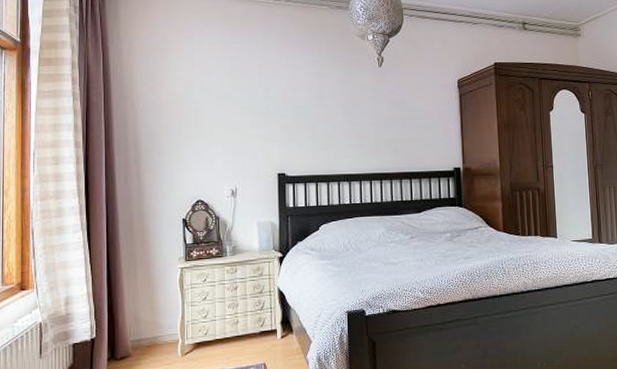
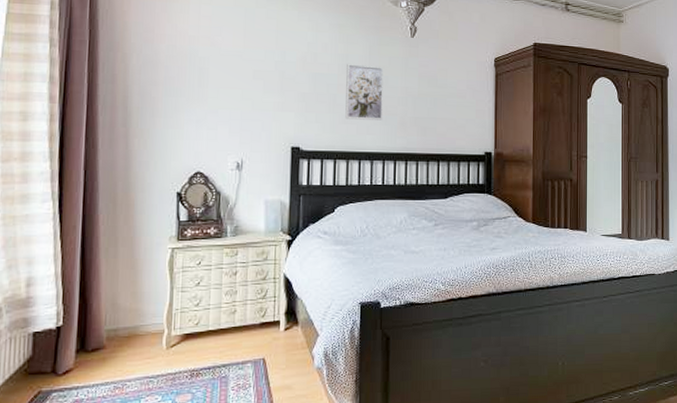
wall art: none [322,94,358,146] -> present [345,63,384,121]

